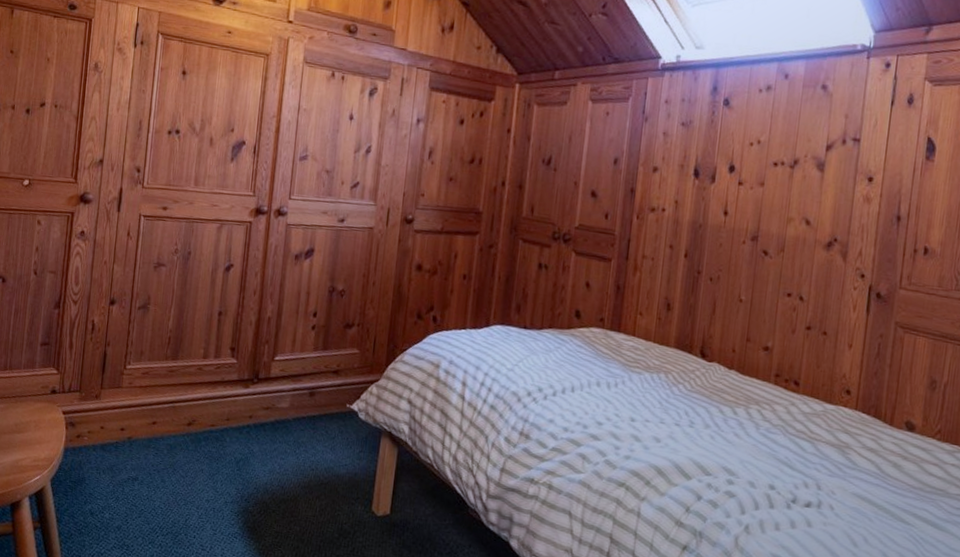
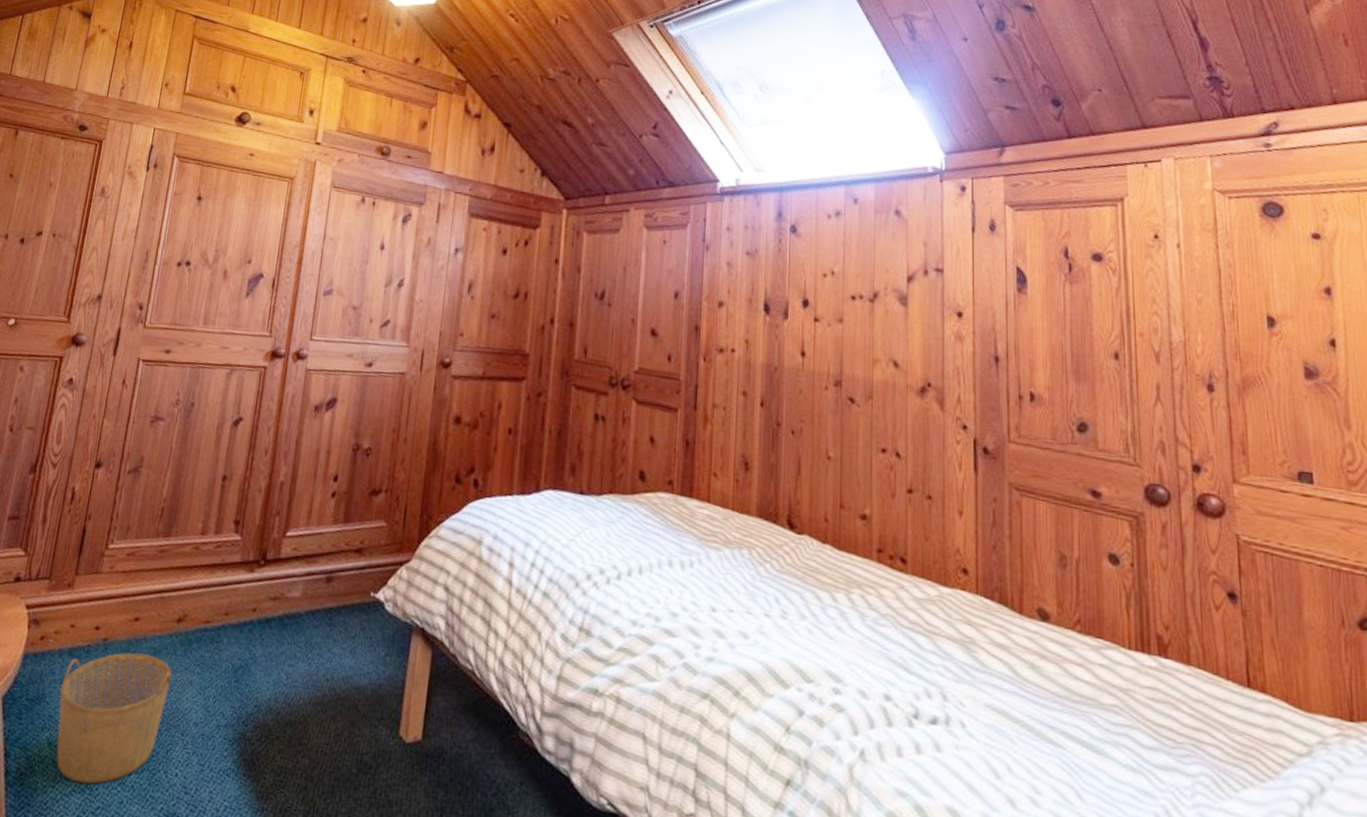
basket: none [96,448,186,543] -> present [56,652,172,784]

